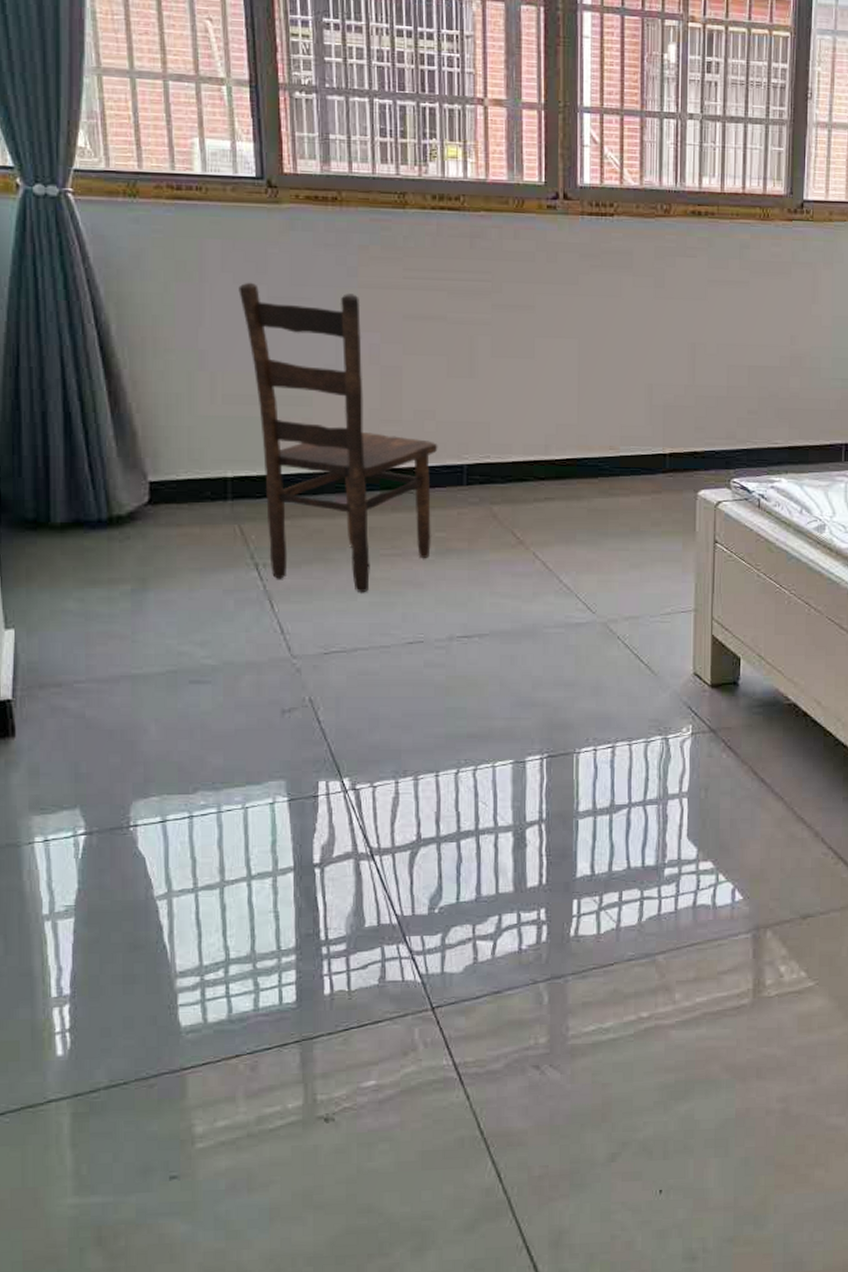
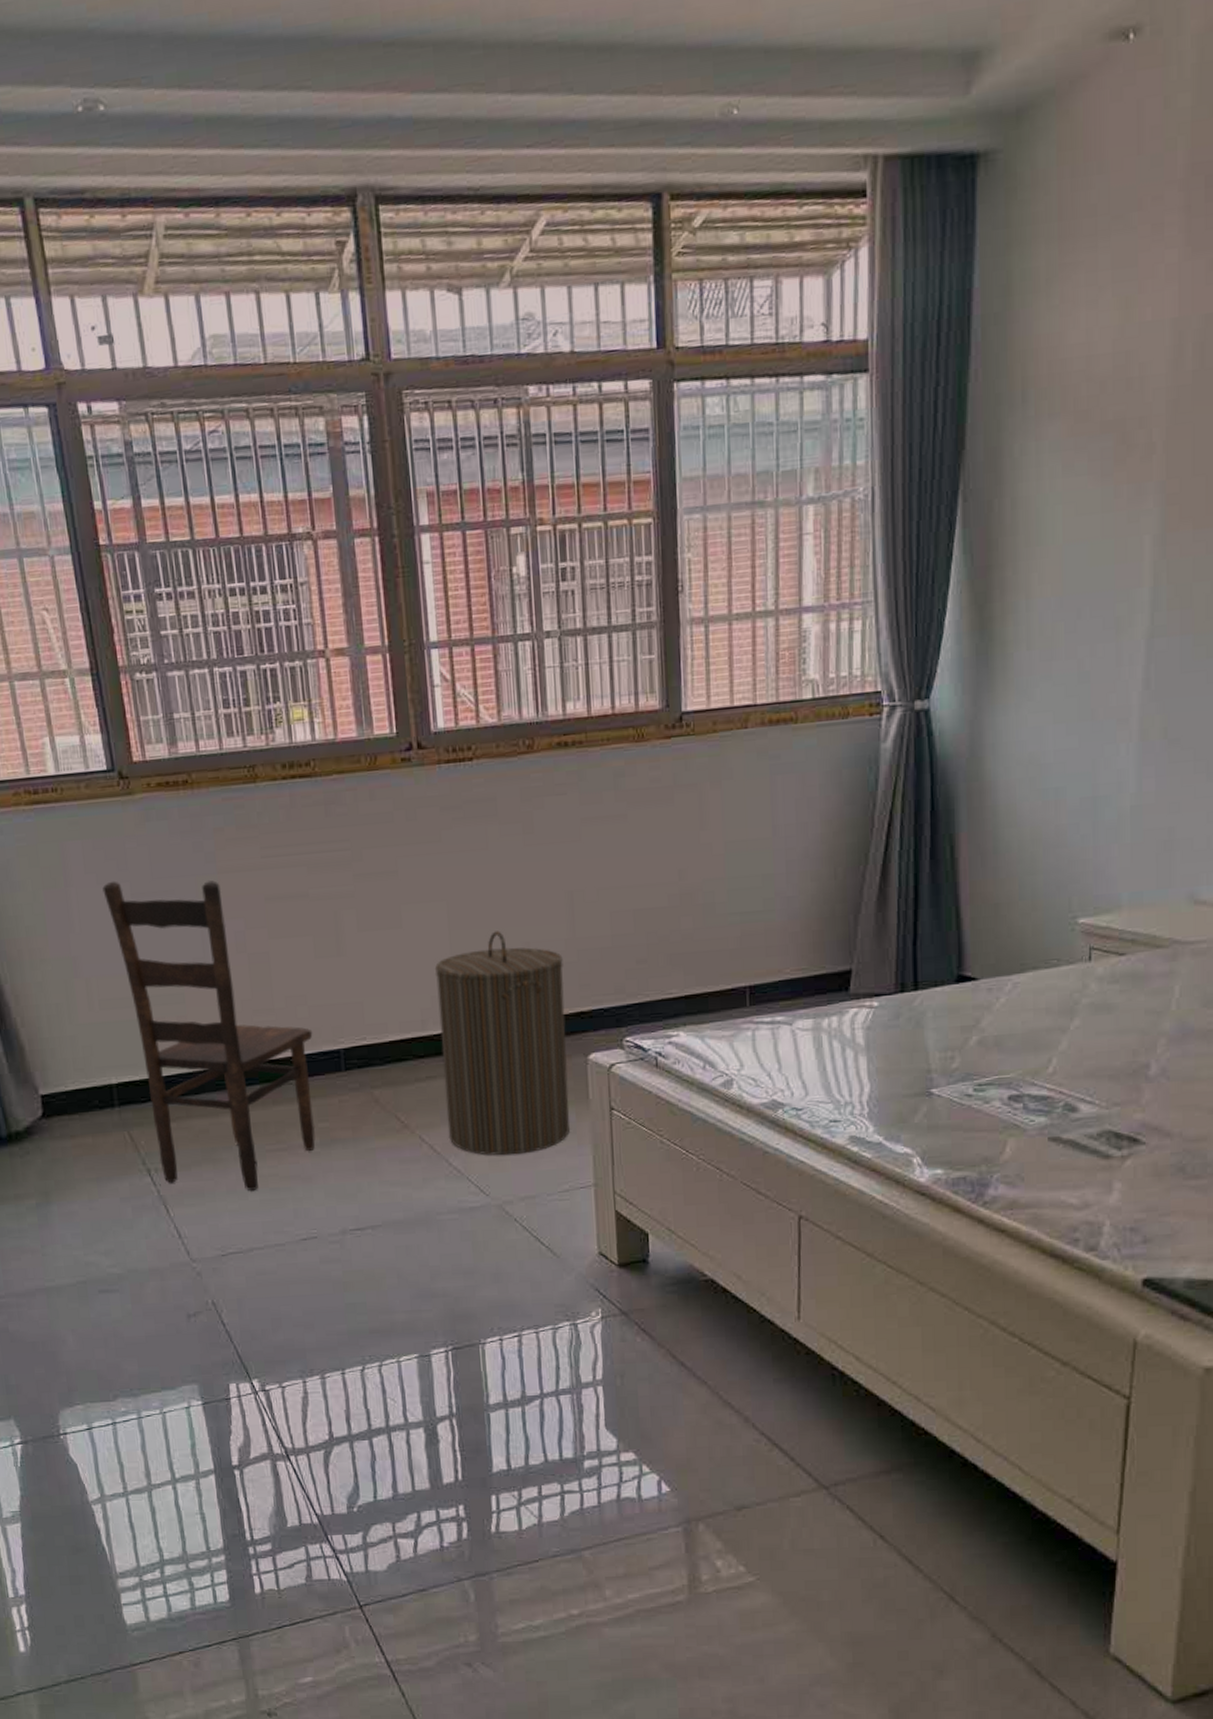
laundry hamper: none [561,371,682,577] -> present [434,931,570,1156]

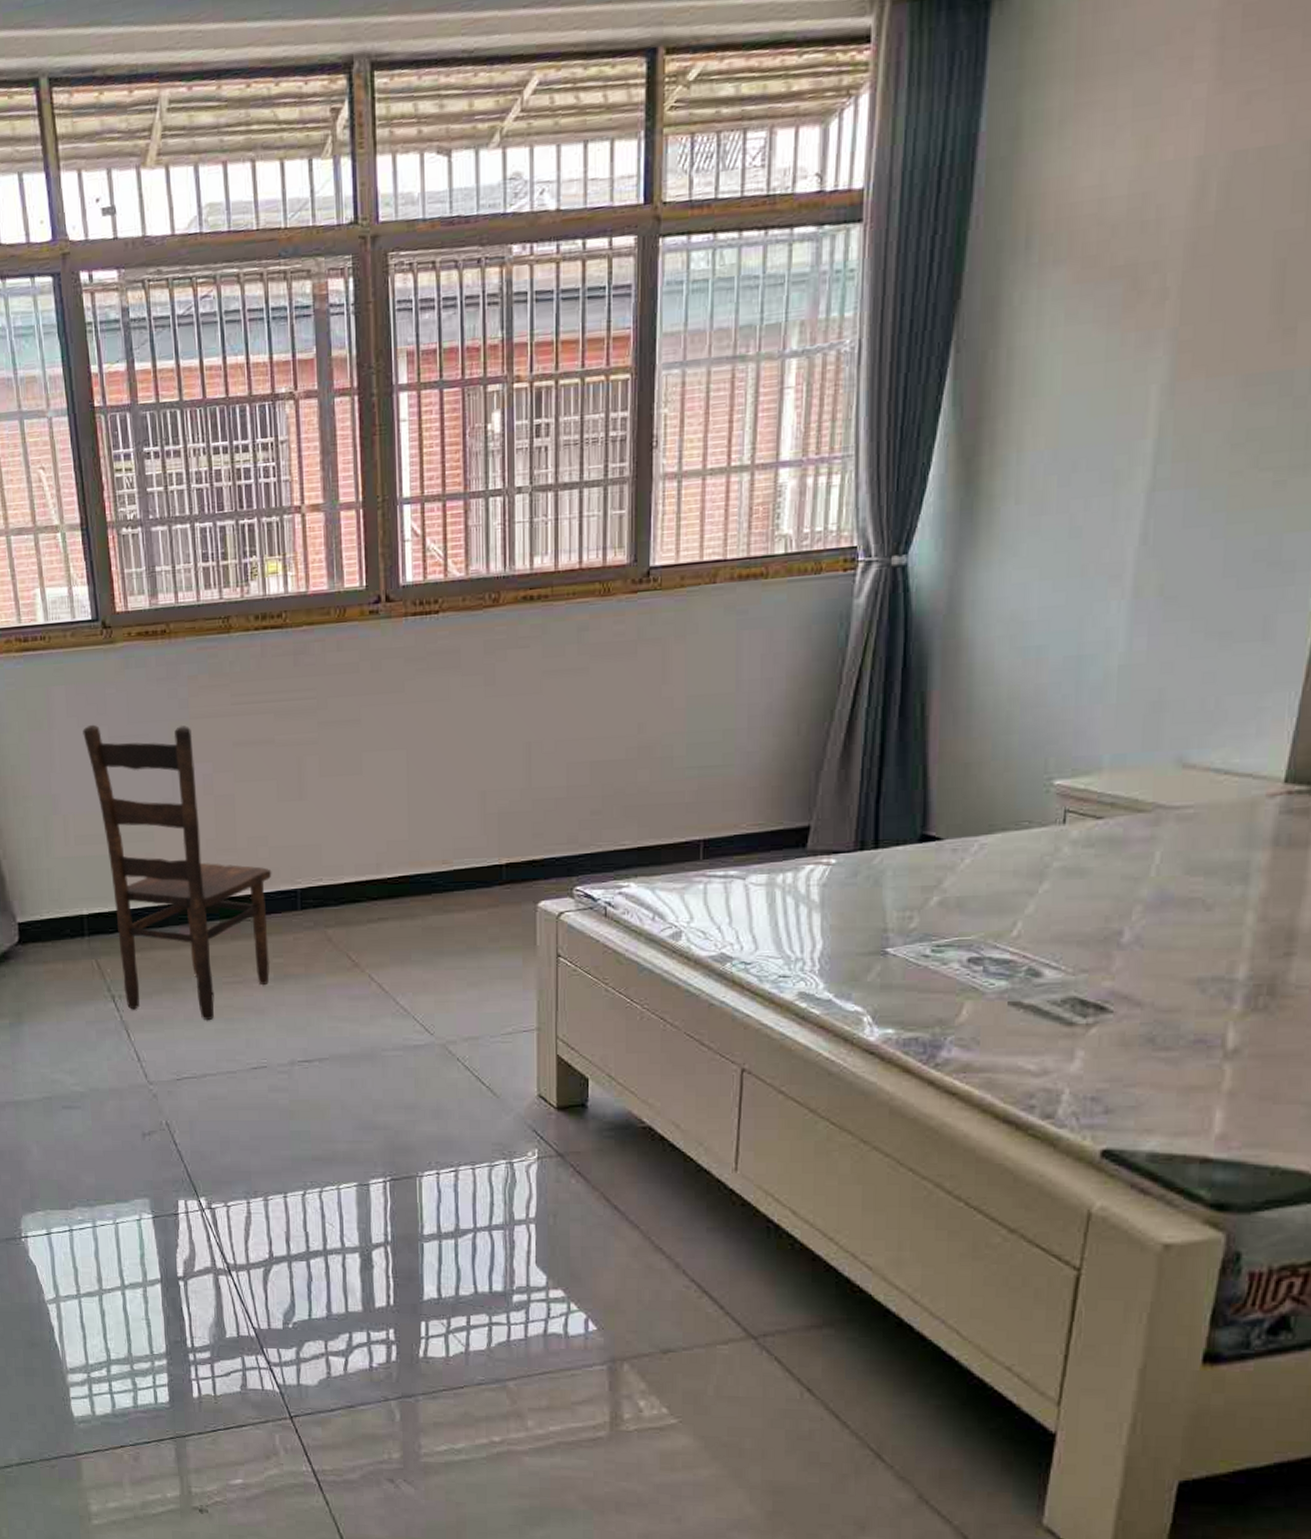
laundry hamper: present [434,931,570,1156] -> none [391,779,518,997]

